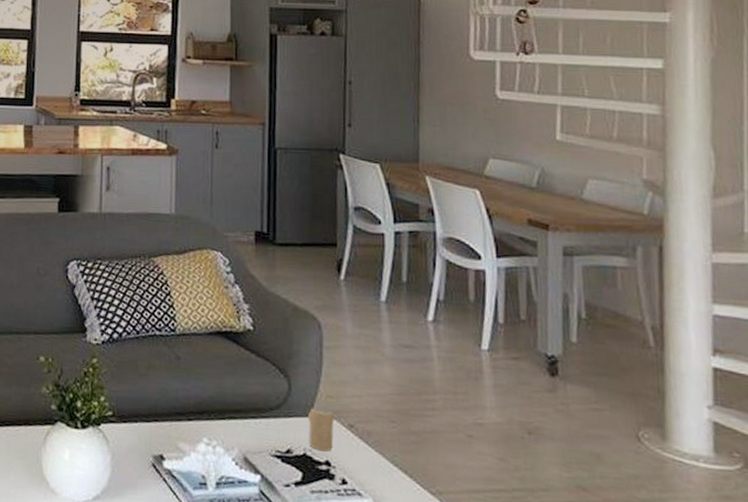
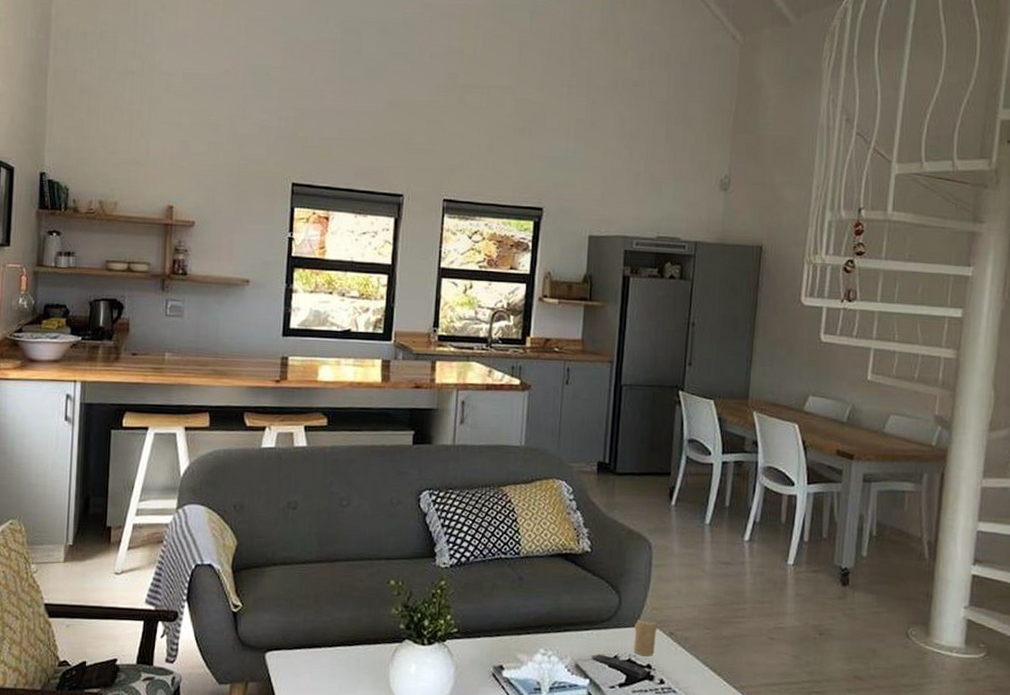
remote control: none [261,446,326,477] -> present [591,654,647,678]

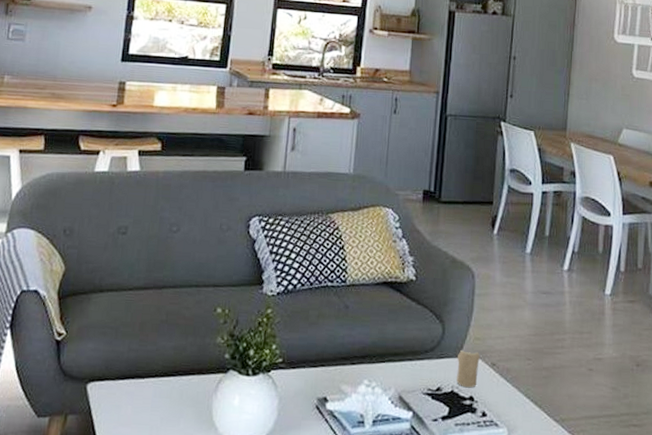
remote control: present [591,654,647,678] -> none [414,385,470,411]

